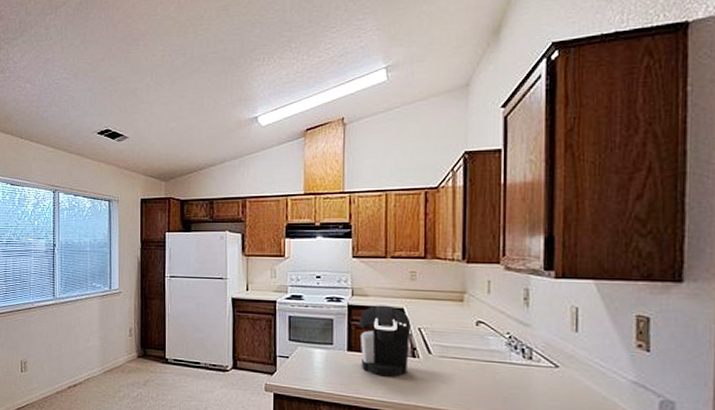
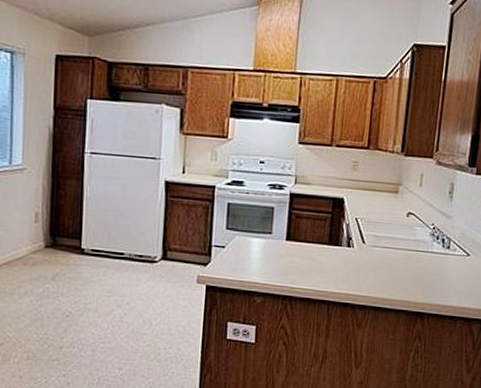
coffee maker: present [360,305,411,378] -> none [299,194,349,268]

